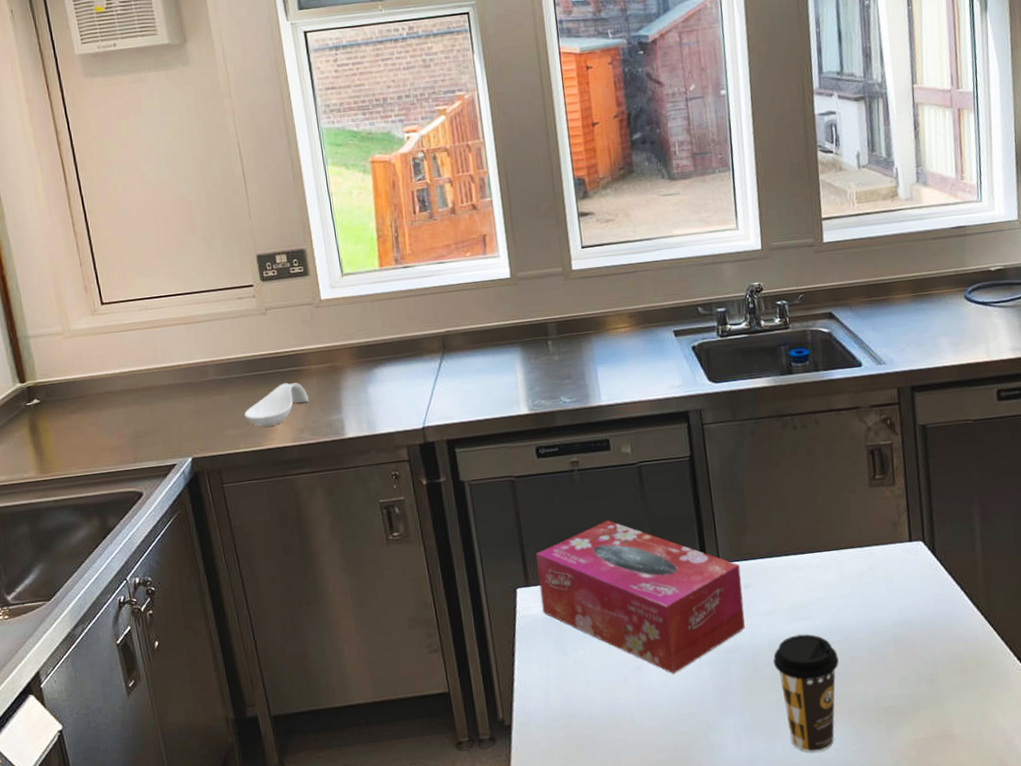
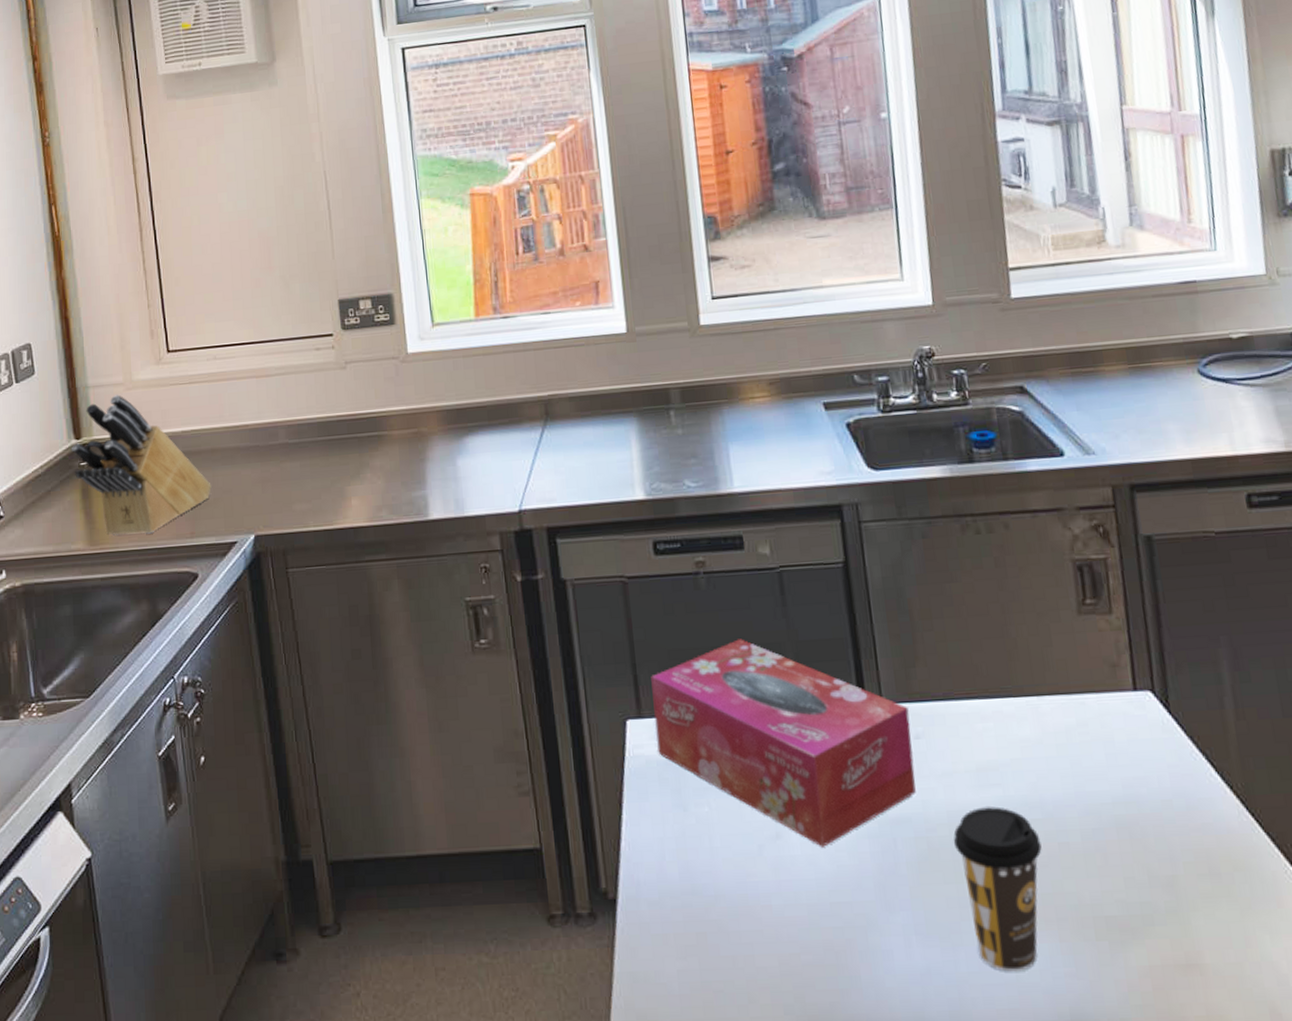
knife block: none [16,343,150,464] -> present [71,395,212,536]
spoon rest: present [244,383,309,427] -> none [316,450,389,502]

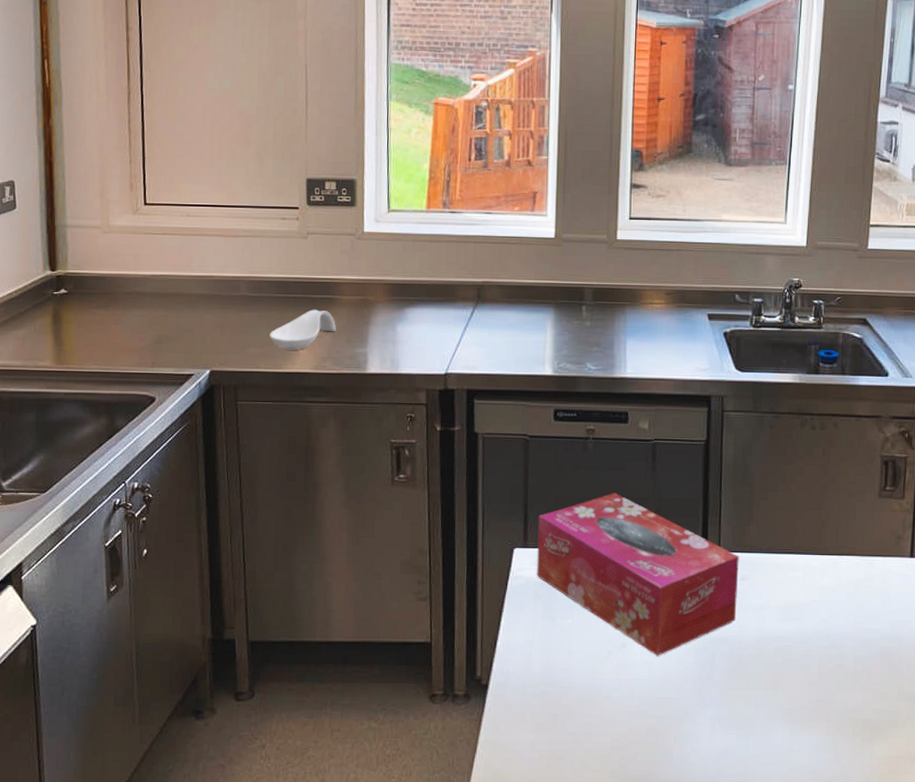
knife block: present [71,395,212,536] -> none [45,236,175,360]
spoon rest: none [316,450,389,502] -> present [270,309,336,350]
coffee cup: present [953,806,1042,972] -> none [758,635,824,755]

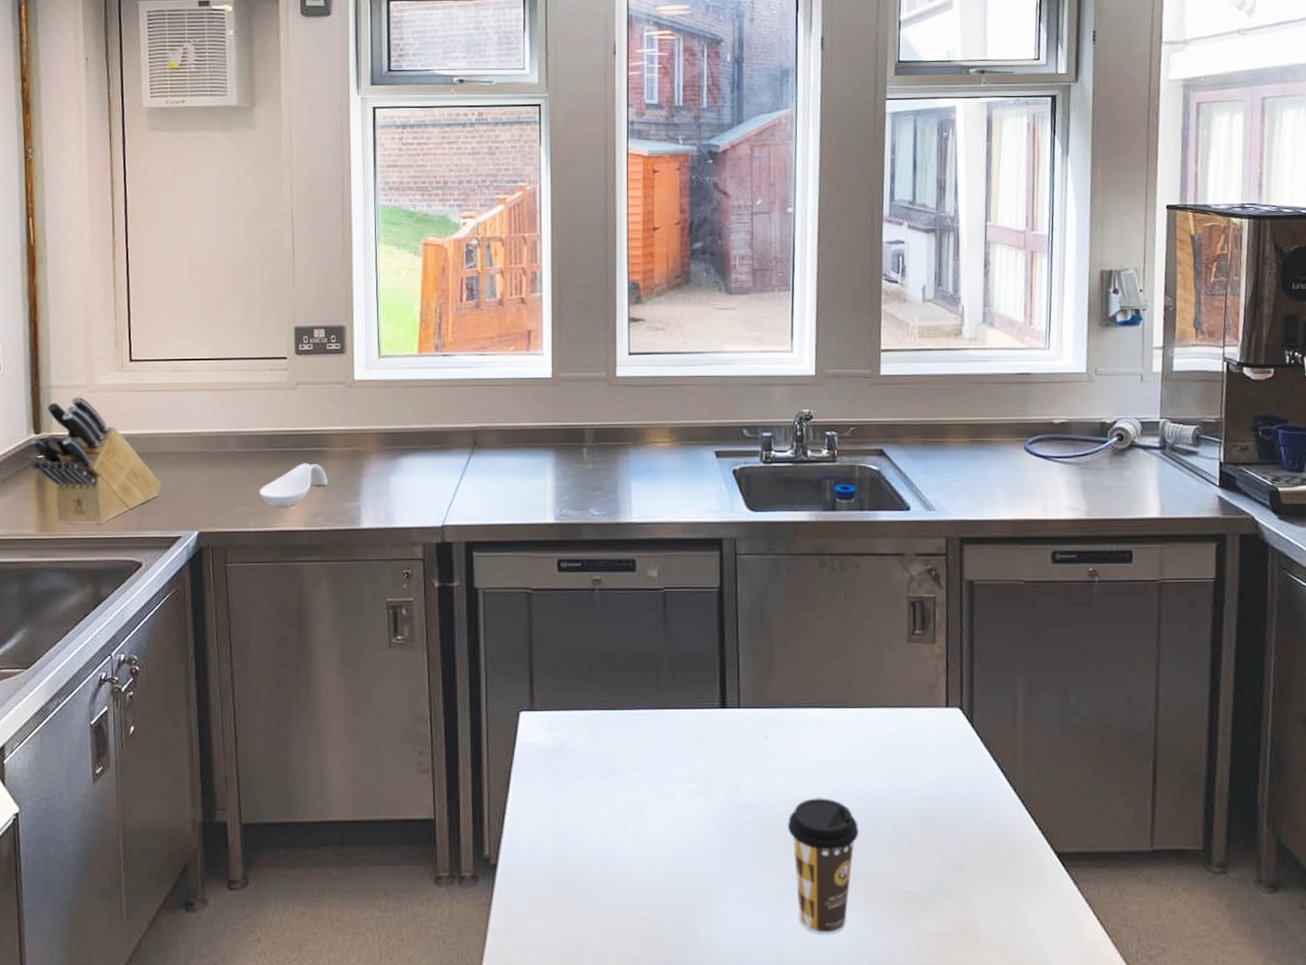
knife block: none [45,236,175,360] -> present [29,396,162,524]
tissue box: present [537,493,739,656] -> none [545,647,761,826]
coffee cup: none [758,635,824,755] -> present [787,798,859,934]

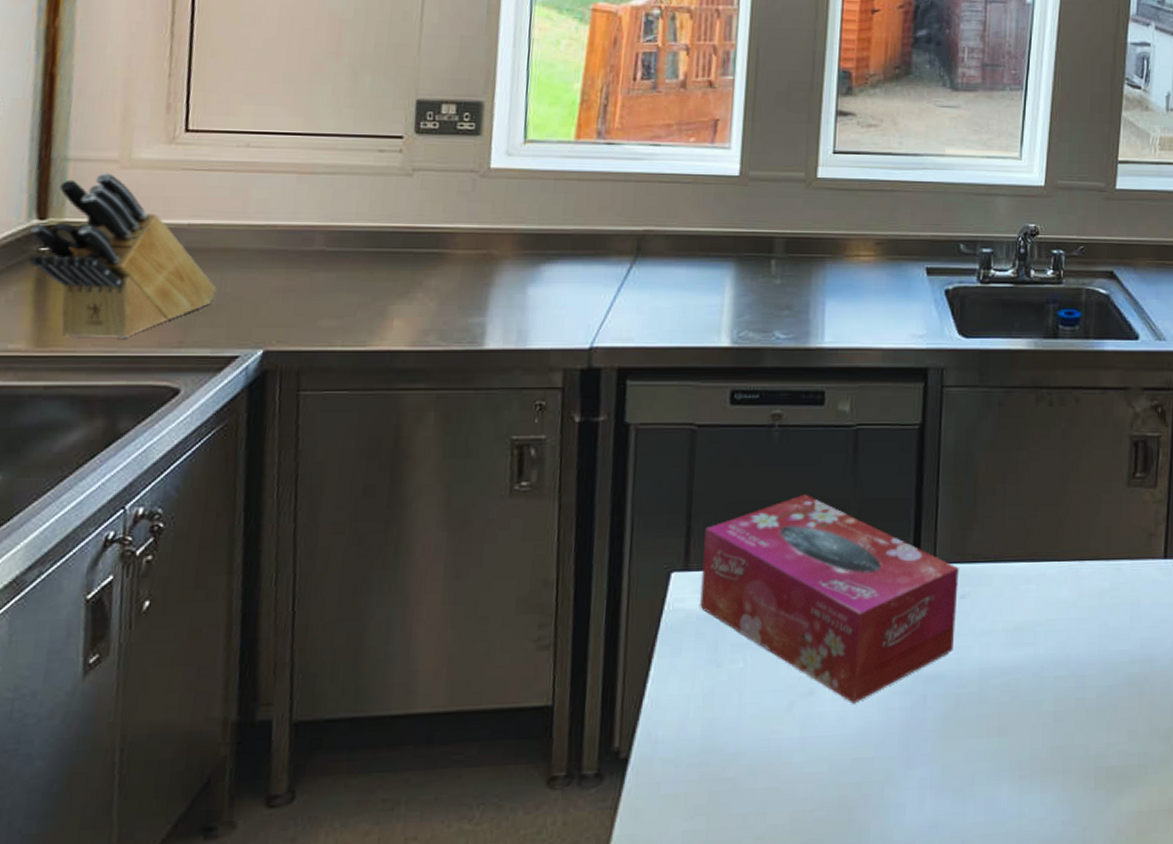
spoon rest: present [259,463,328,507] -> none [351,268,445,321]
tissue box: none [545,647,761,826] -> present [700,494,959,704]
coffee cup: present [787,798,859,934] -> none [980,664,1061,821]

